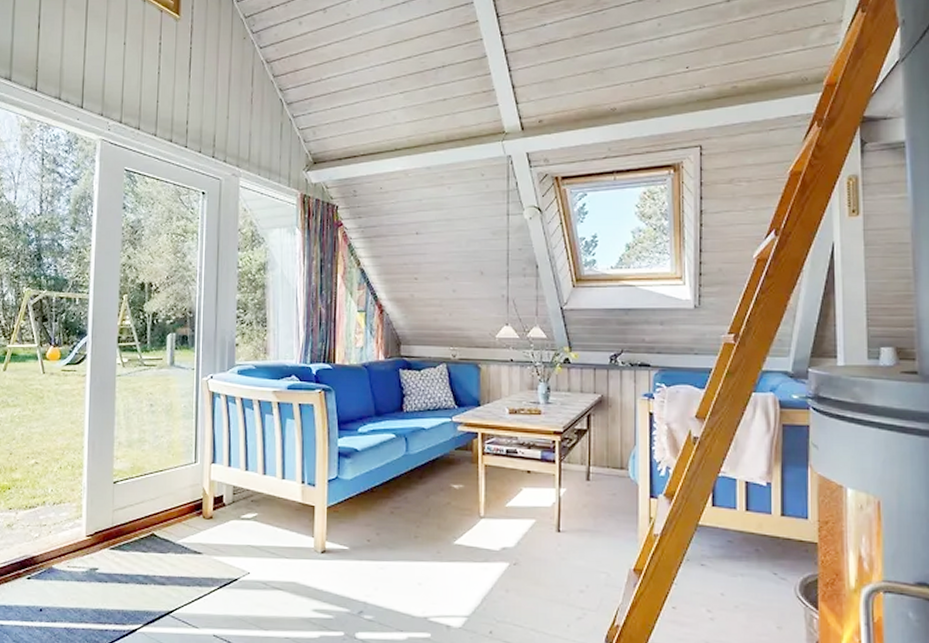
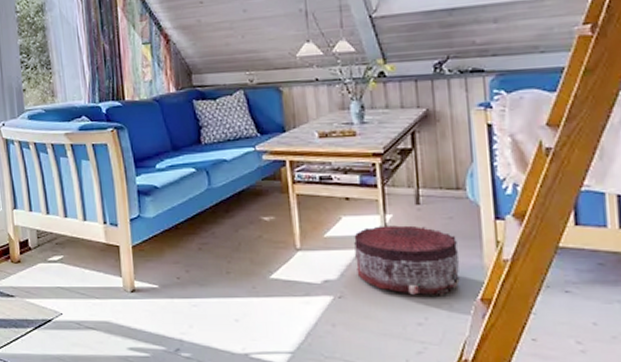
pouf: none [532,498,619,566] -> present [354,225,460,296]

